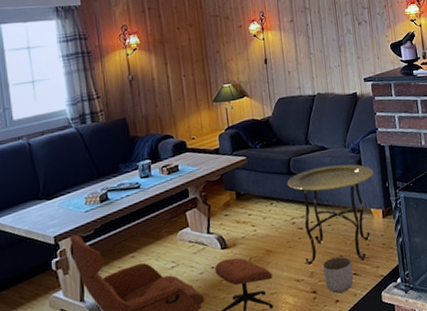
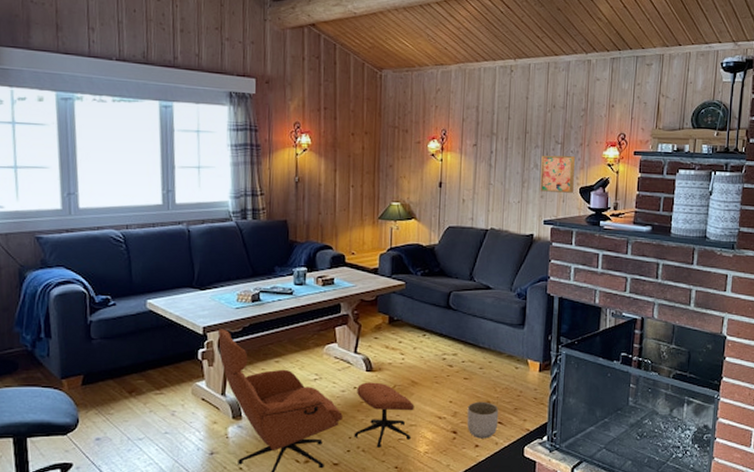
side table: present [287,164,374,266] -> none [443,306,538,412]
wall art: none [352,17,385,53] -> present [540,155,575,193]

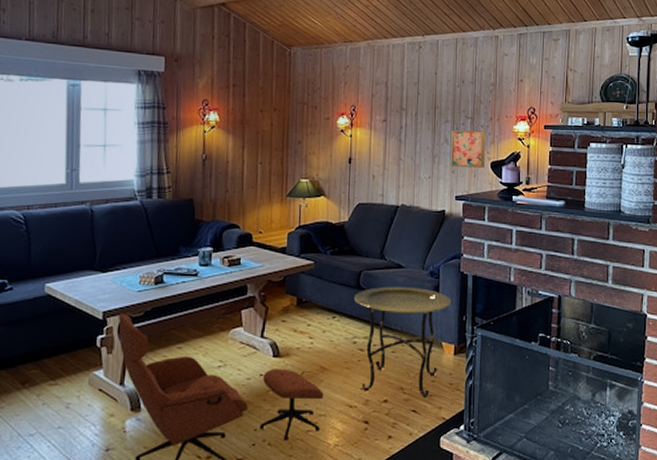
side table: none [443,306,538,412] -> present [353,286,452,399]
planter: present [467,401,499,439] -> none [379,388,413,429]

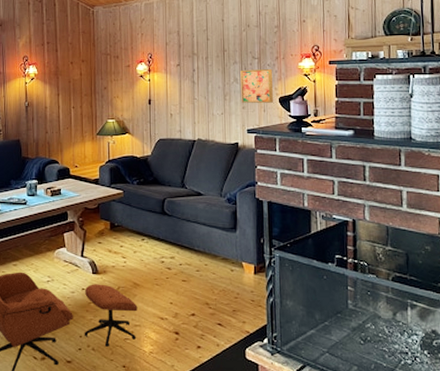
side table: present [353,286,452,399] -> none [159,212,249,314]

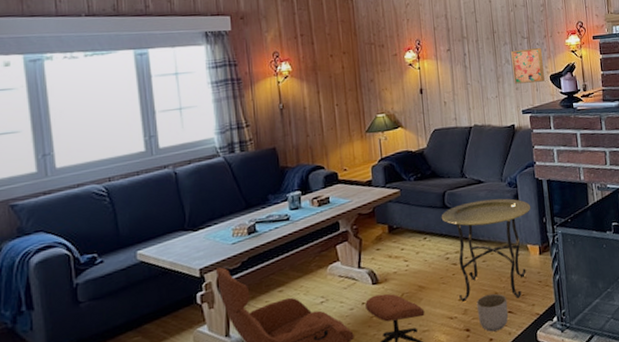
side table: none [159,212,249,314] -> present [441,198,531,303]
planter: none [187,303,218,340] -> present [476,293,509,332]

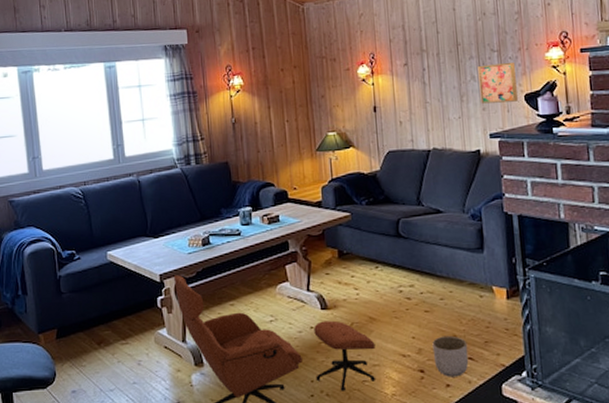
side table: present [441,198,531,303] -> none [394,231,498,346]

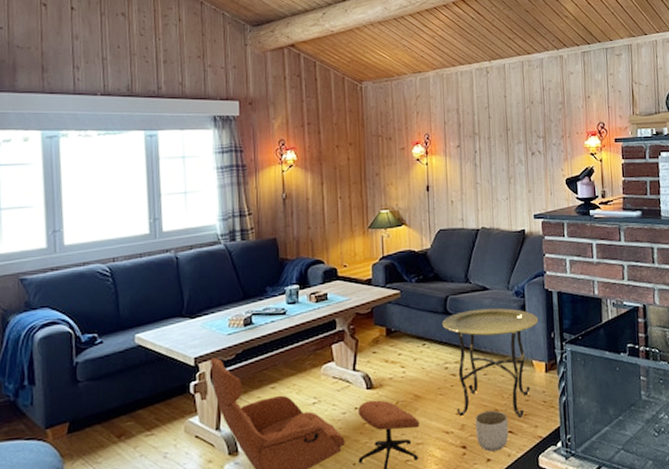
side table: none [394,231,498,346] -> present [442,308,539,419]
wall art: present [478,62,518,104] -> none [525,148,560,186]

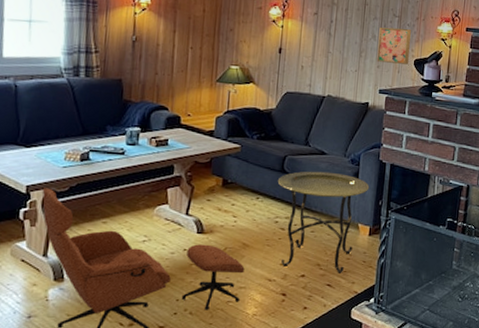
planter: present [475,410,509,452] -> none [296,264,329,301]
wall art: none [525,148,560,186] -> present [377,27,411,65]

